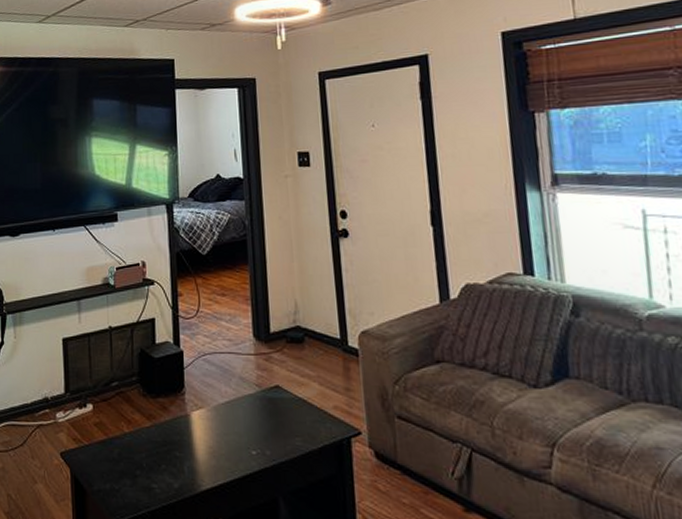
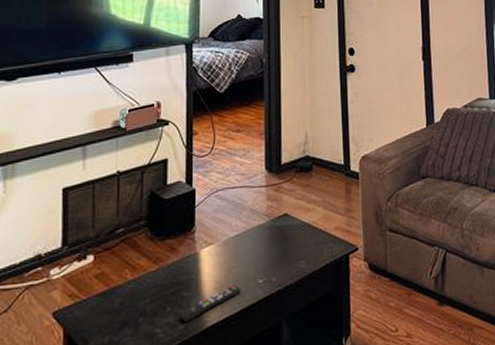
remote control: none [174,453,234,483] -> present [179,285,241,323]

